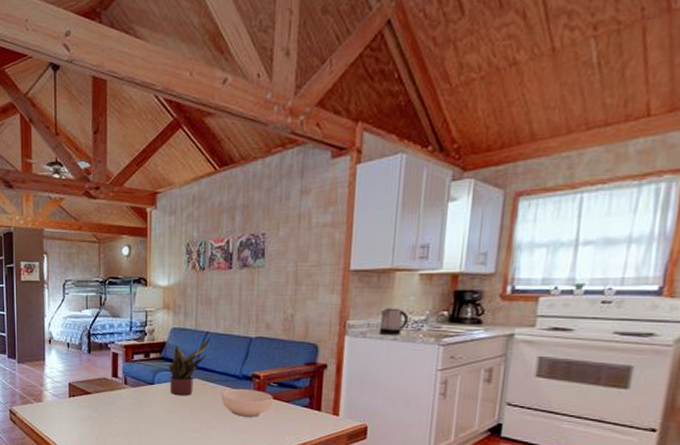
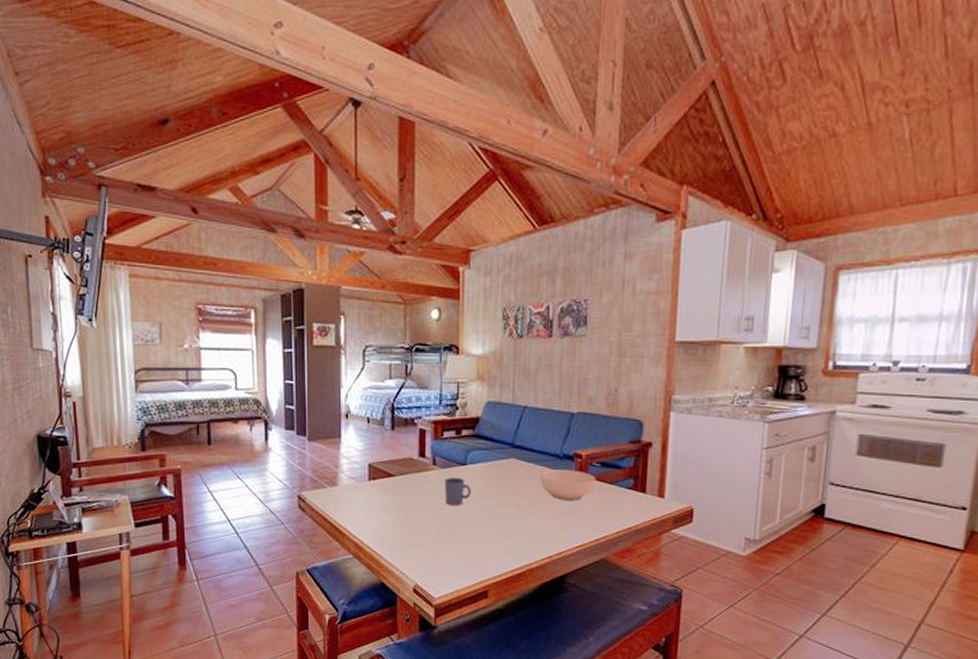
mug: none [134,396,159,420] -> present [444,478,471,505]
potted plant: present [168,337,211,396] -> none [482,412,529,478]
kettle: present [378,308,409,335] -> none [704,382,735,411]

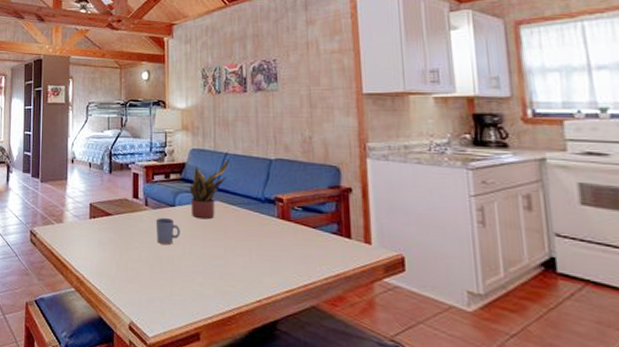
potted plant: none [482,412,529,478] -> present [189,158,230,219]
bowl: present [540,469,596,500] -> none [244,212,299,244]

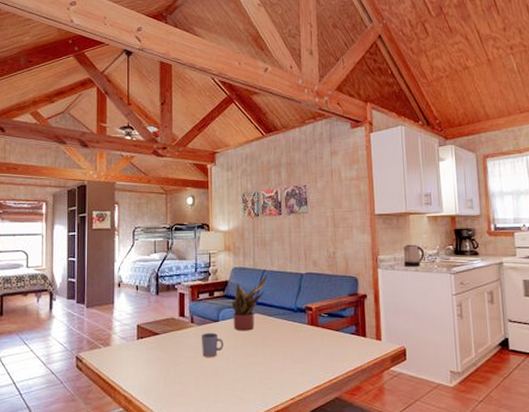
kettle: none [399,130,431,158] -> present [402,244,425,267]

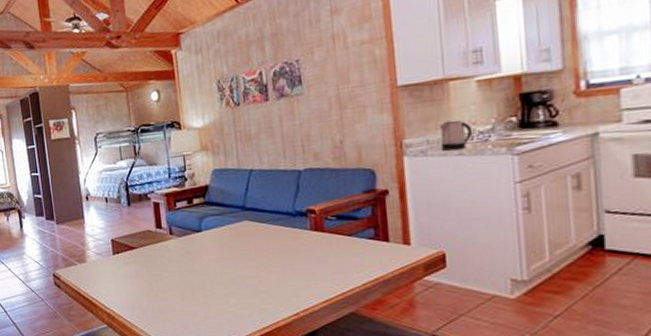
mug: present [201,333,224,357] -> none [182,245,210,271]
potted plant: present [231,275,268,331] -> none [214,175,256,241]

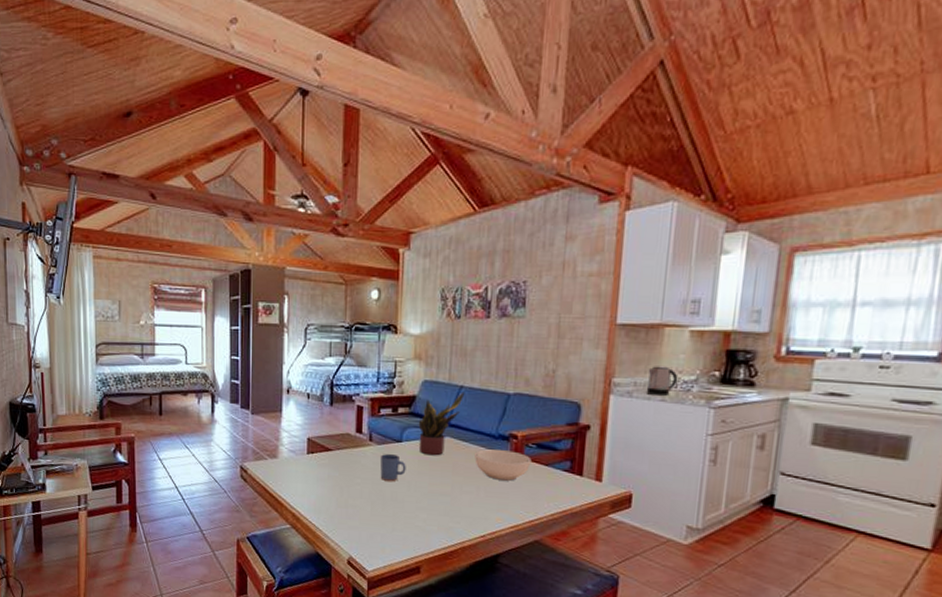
mug: none [182,245,210,271] -> present [380,454,406,481]
potted plant: none [214,175,256,241] -> present [418,392,465,456]
bowl: none [275,226,334,257] -> present [475,449,532,481]

